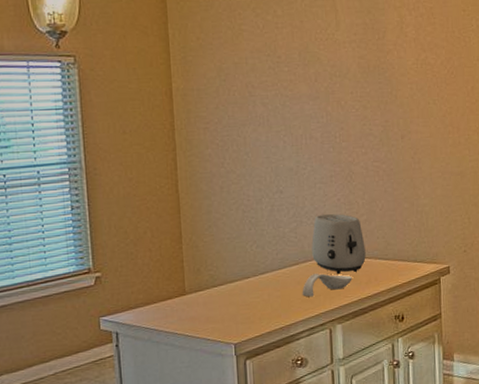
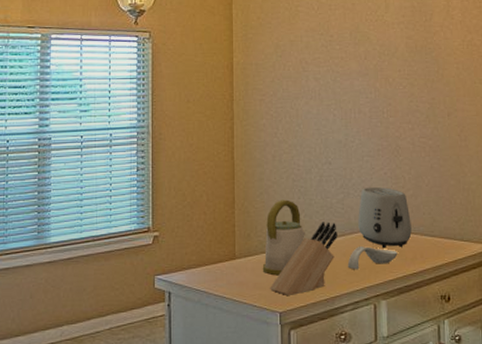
kettle: none [214,231,258,308] -> present [262,199,305,276]
knife block: none [223,251,291,327] -> present [270,222,338,295]

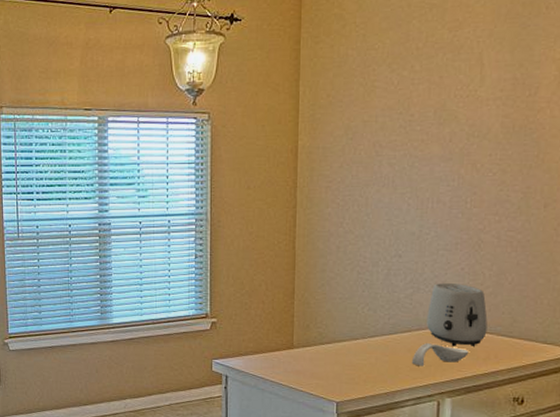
kettle: present [262,199,305,276] -> none [320,292,368,367]
knife block: present [270,222,338,295] -> none [328,316,403,387]

